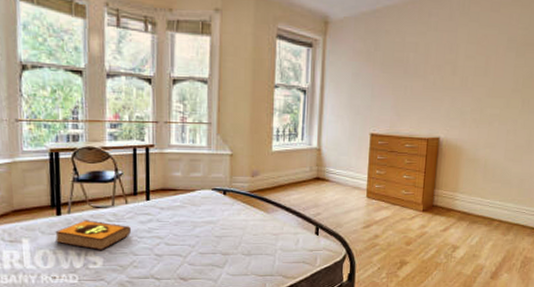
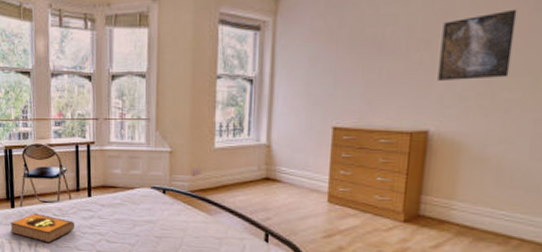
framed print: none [446,47,496,99] -> present [438,9,518,81]

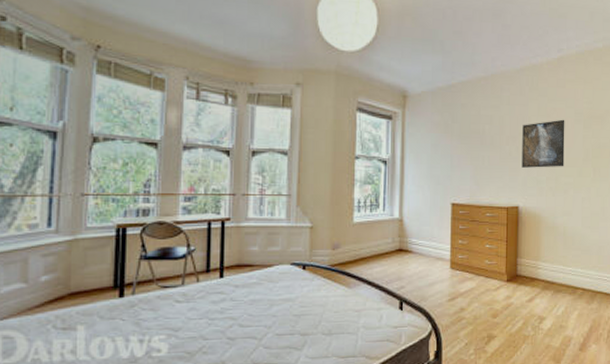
hardback book: present [10,213,75,243] -> none [114,301,203,335]

